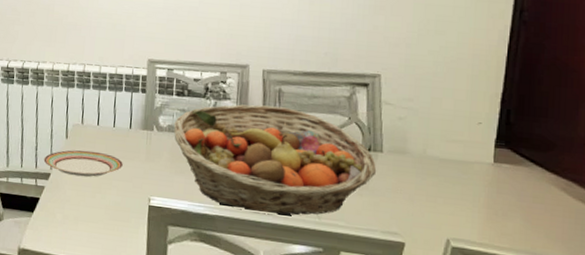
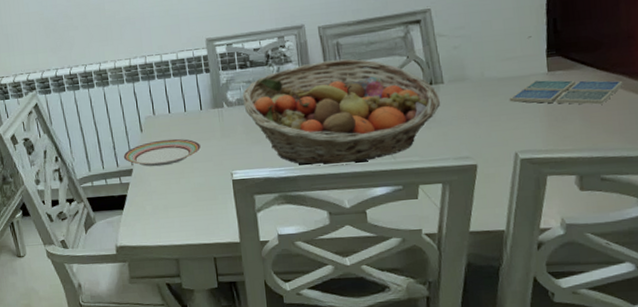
drink coaster: none [450,169,573,208] -> present [510,80,623,105]

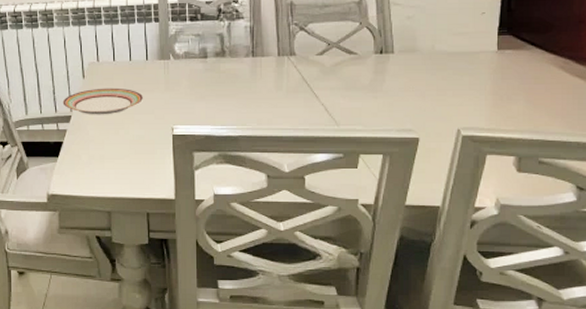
fruit basket: present [242,58,441,166] -> none [189,20,389,129]
drink coaster: present [510,80,623,105] -> none [458,58,570,87]

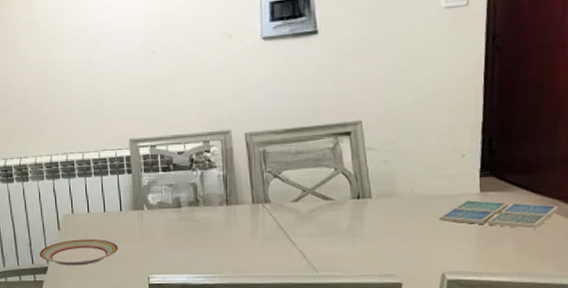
drink coaster: none [458,58,570,87] -> present [439,200,559,229]

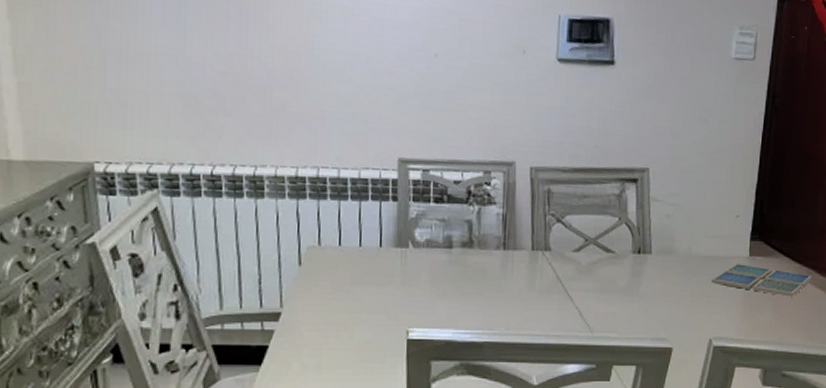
plate: present [39,238,118,266] -> none [270,278,373,313]

